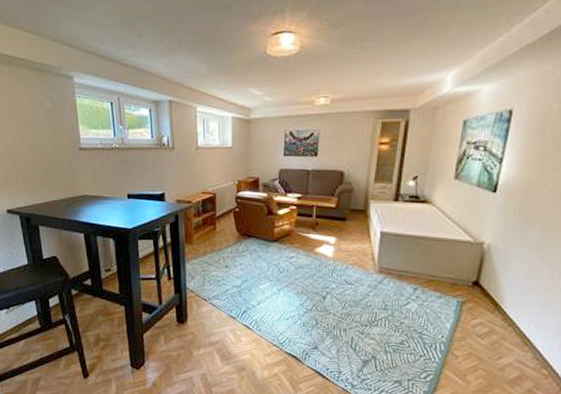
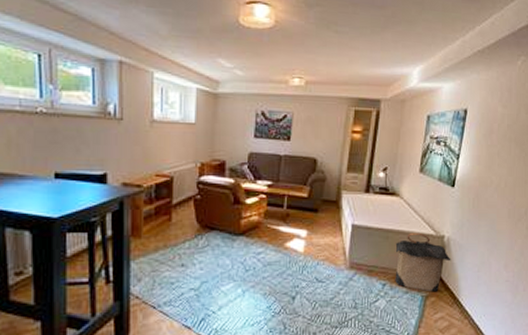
laundry hamper: none [427,239,492,298] -> present [395,232,451,292]

